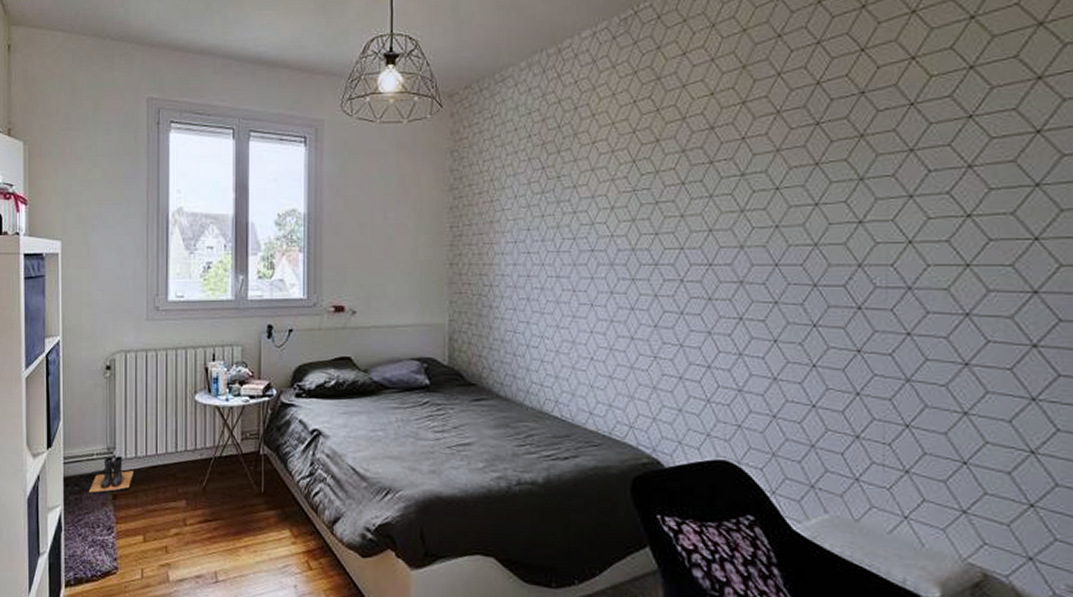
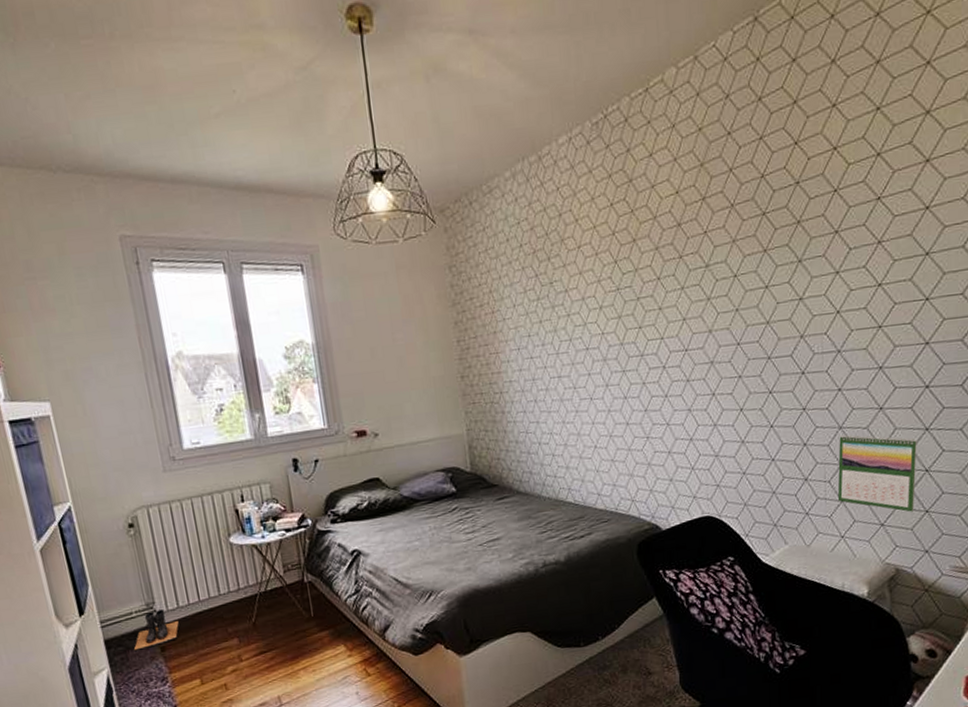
calendar: none [900,389,1019,503] -> present [837,434,917,512]

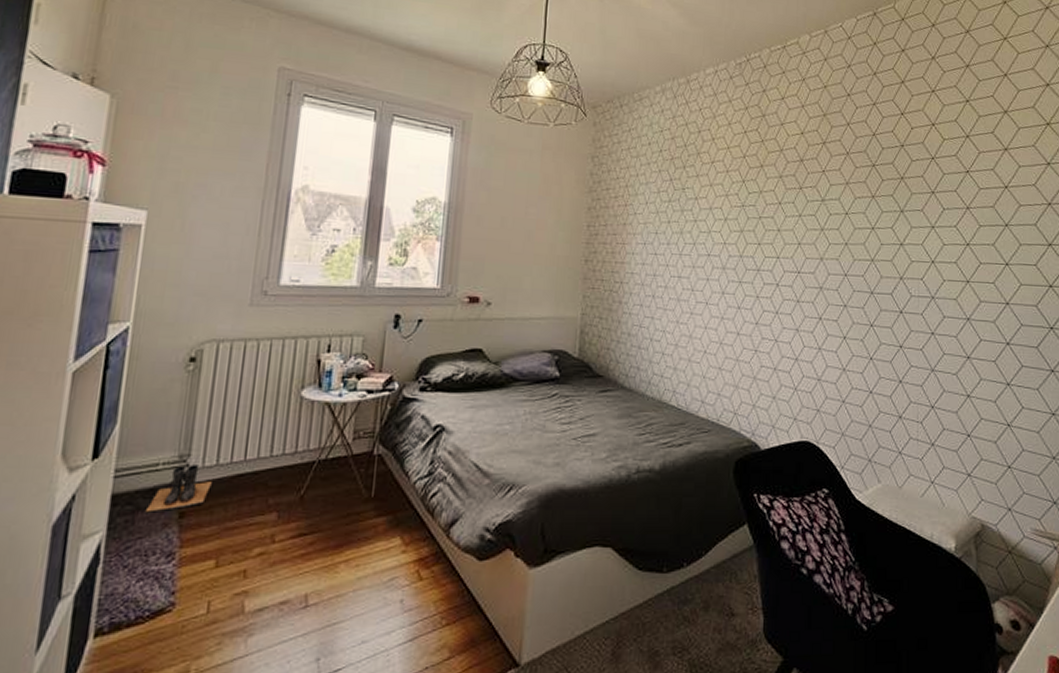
calendar: present [837,434,917,512] -> none [928,377,1000,466]

